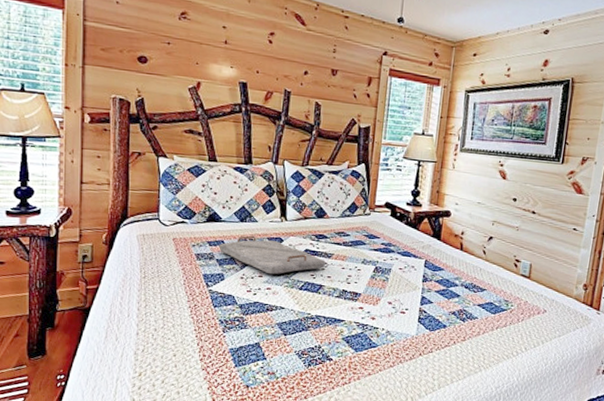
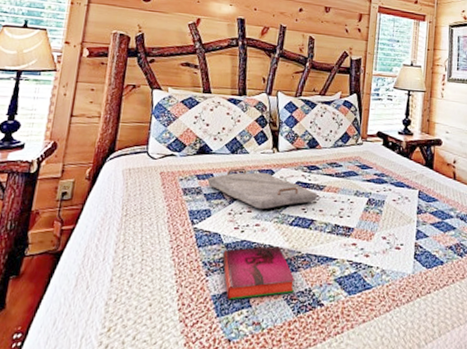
hardback book: none [238,308,306,353] -> present [222,246,295,300]

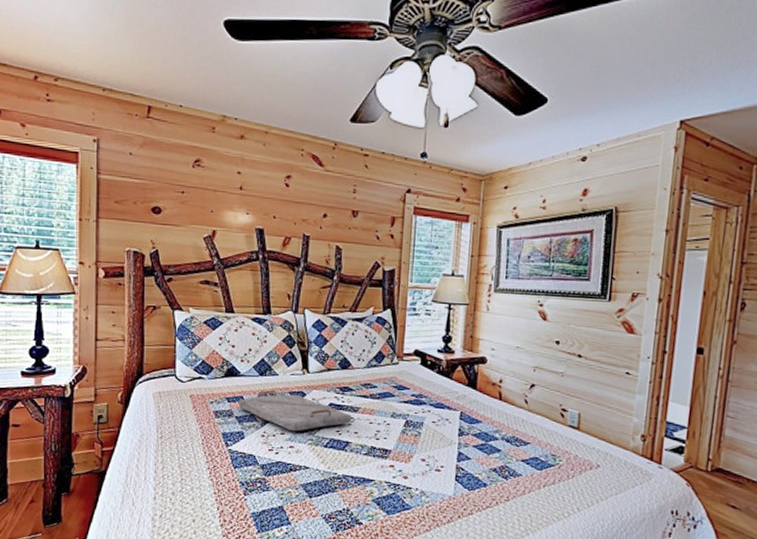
hardback book: present [222,246,295,300] -> none [259,467,332,518]

